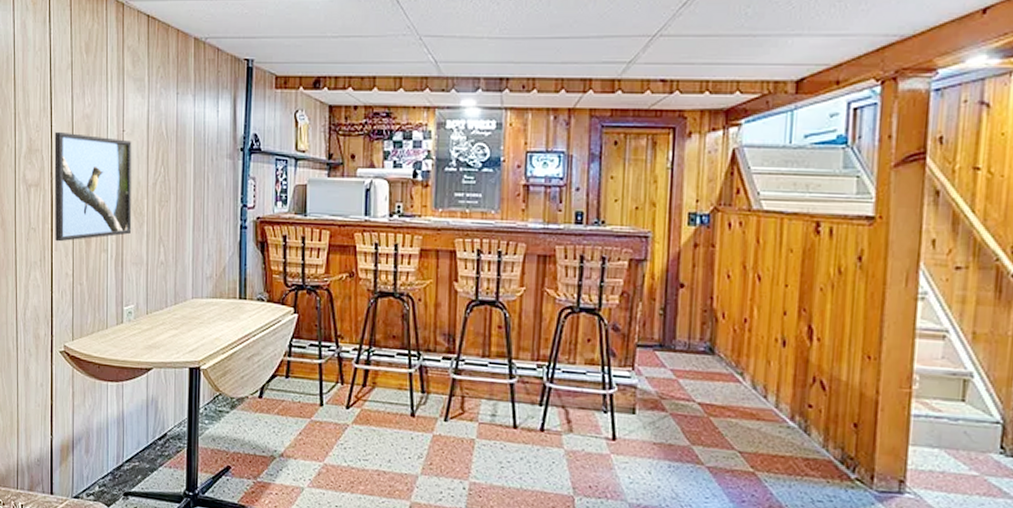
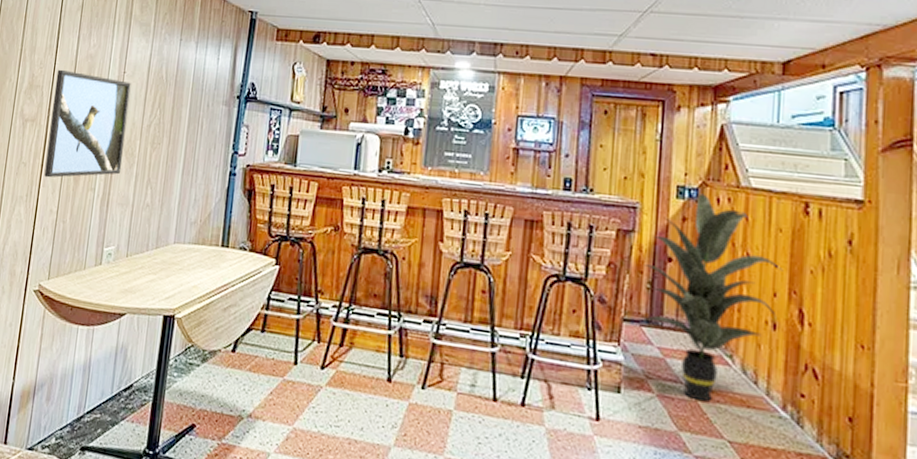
indoor plant: none [656,219,794,418] -> present [644,193,783,403]

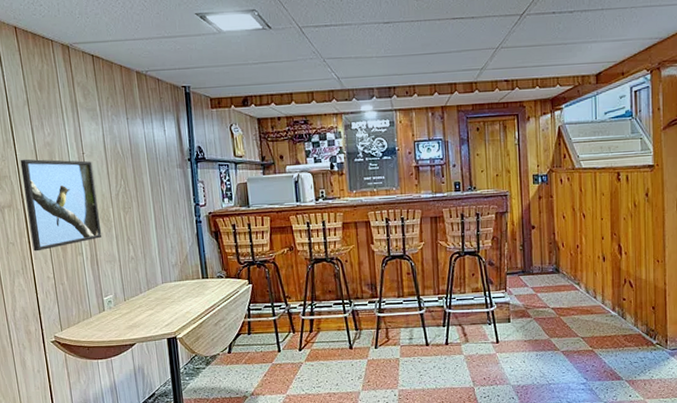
indoor plant: present [644,193,783,403] -> none [516,178,607,317]

